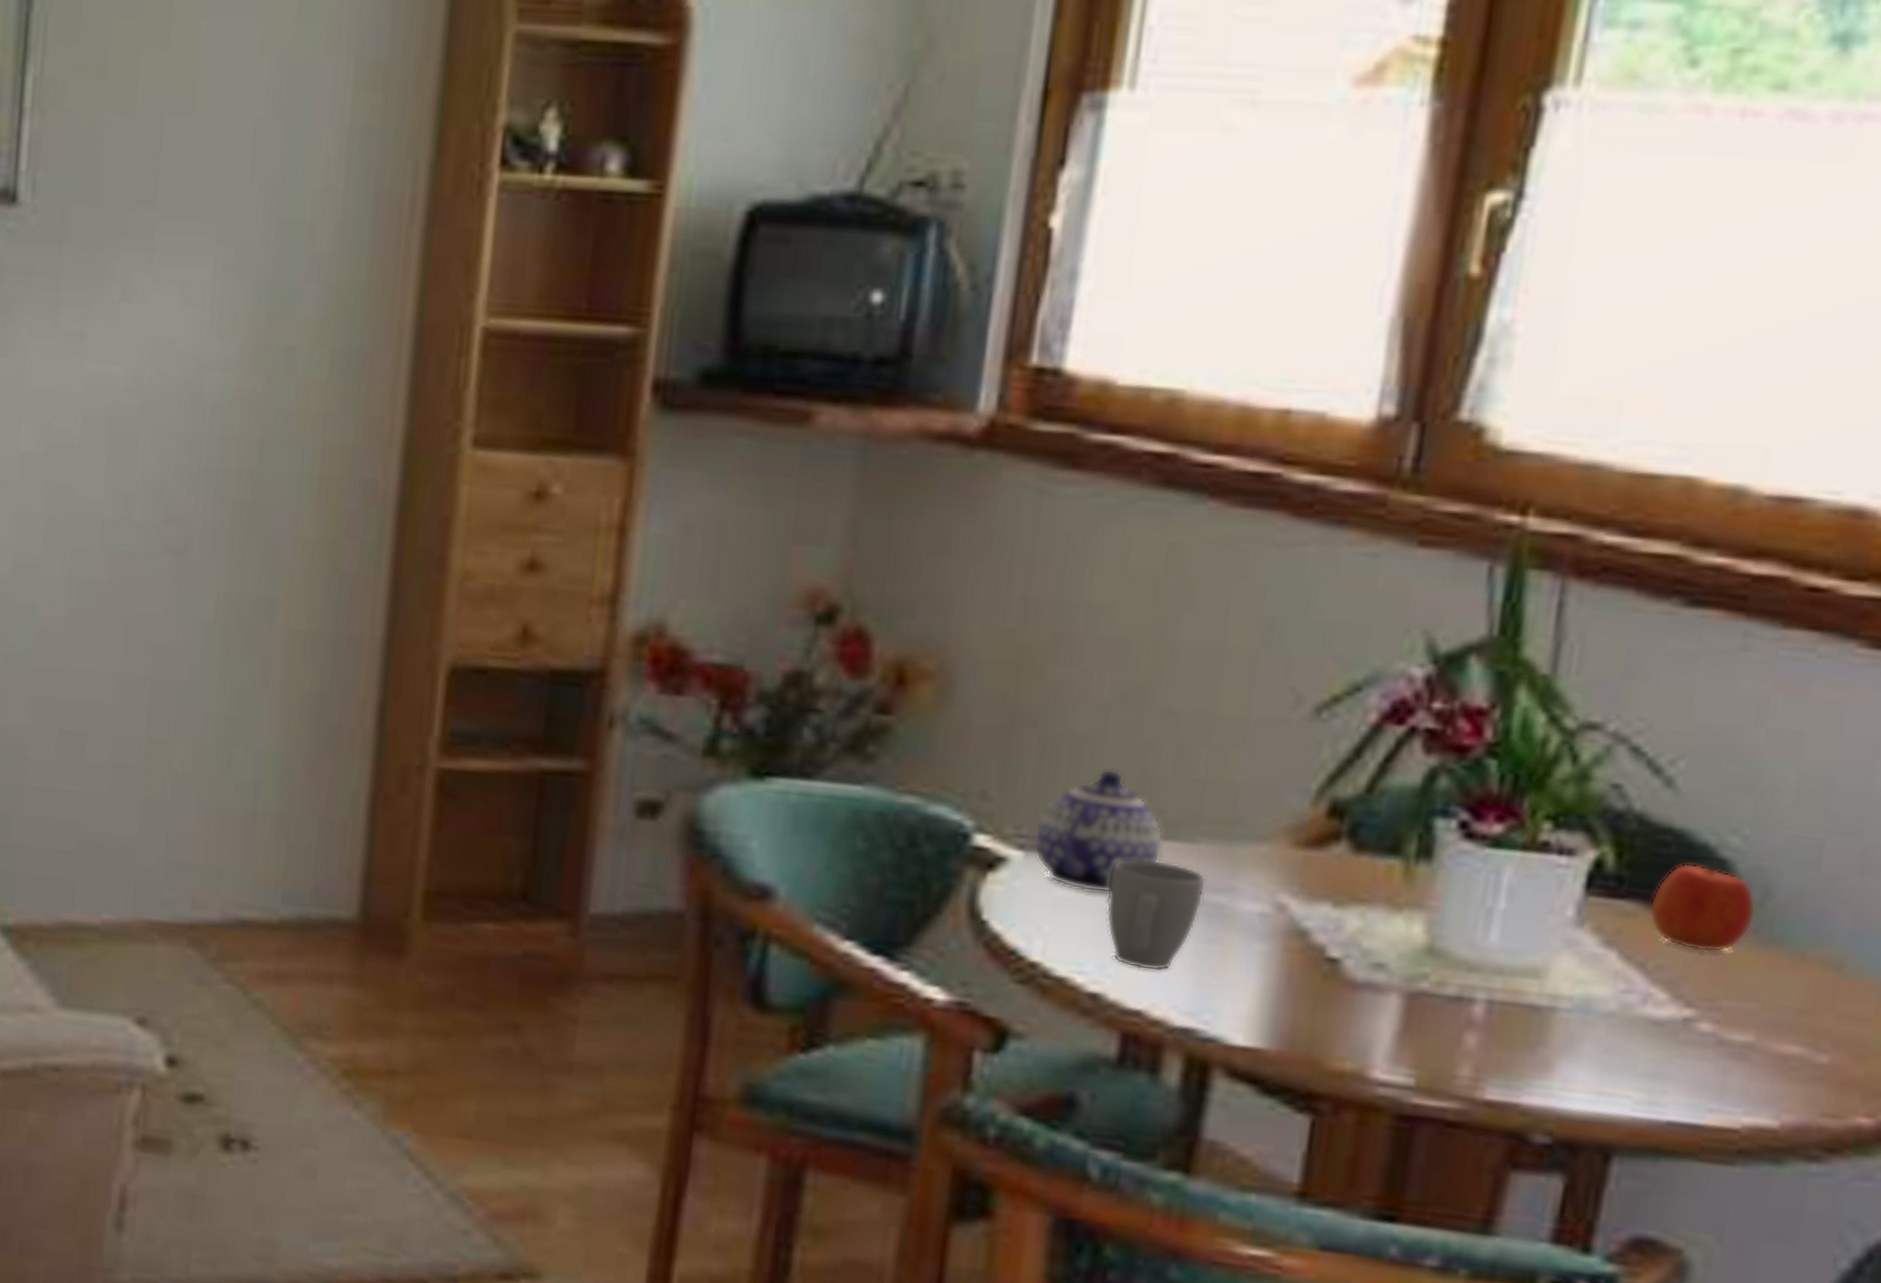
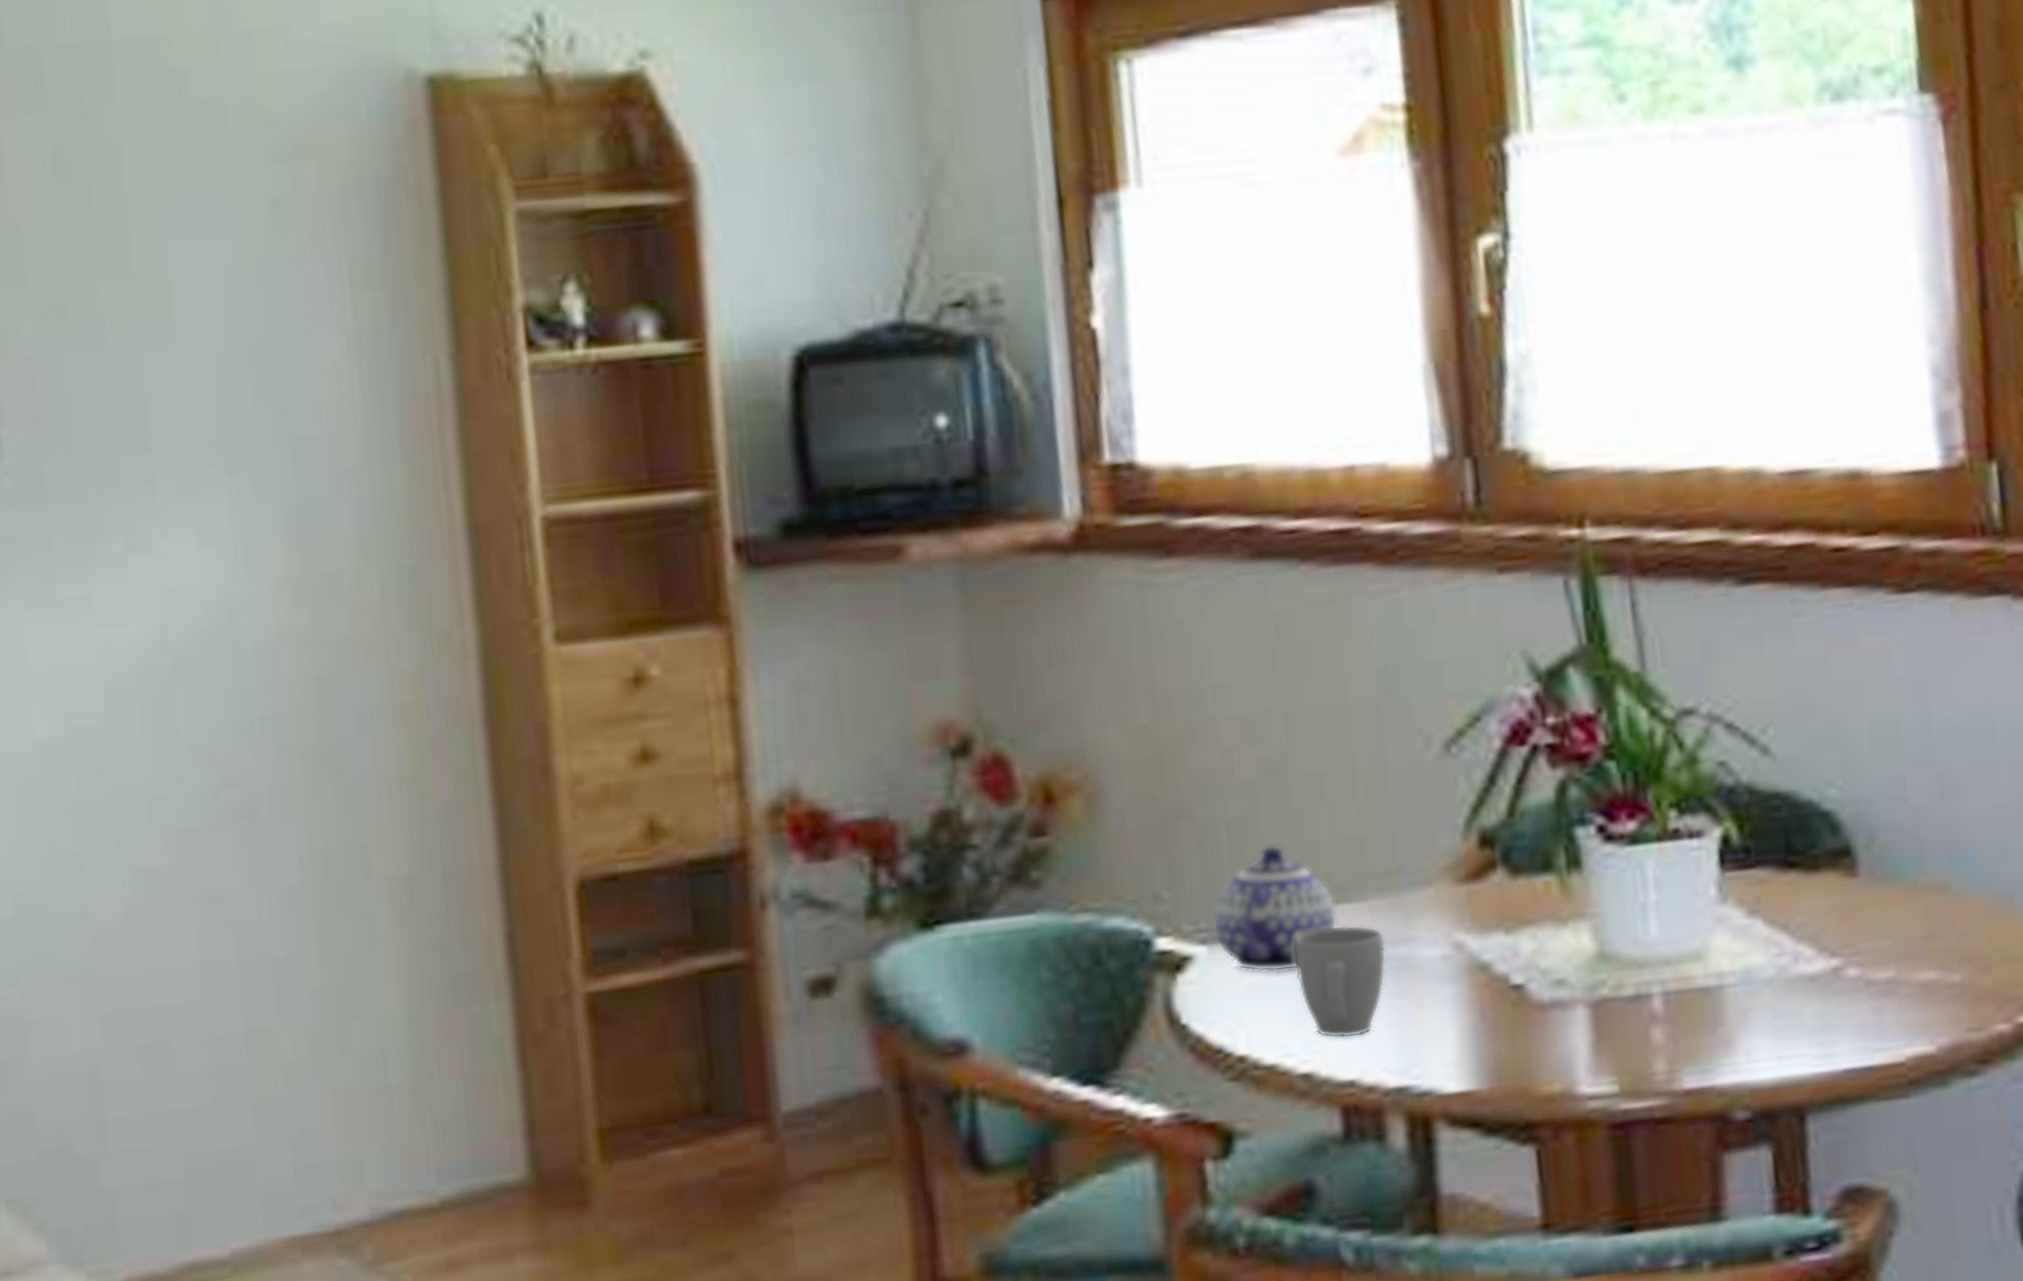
apple: present [1648,859,1756,953] -> none [1777,813,1868,903]

